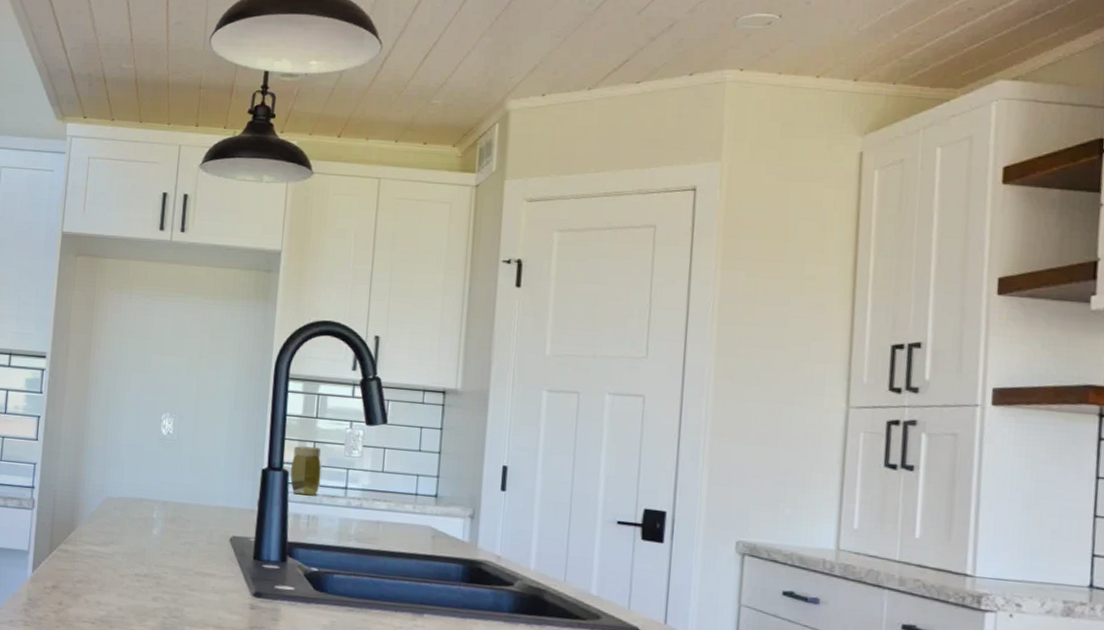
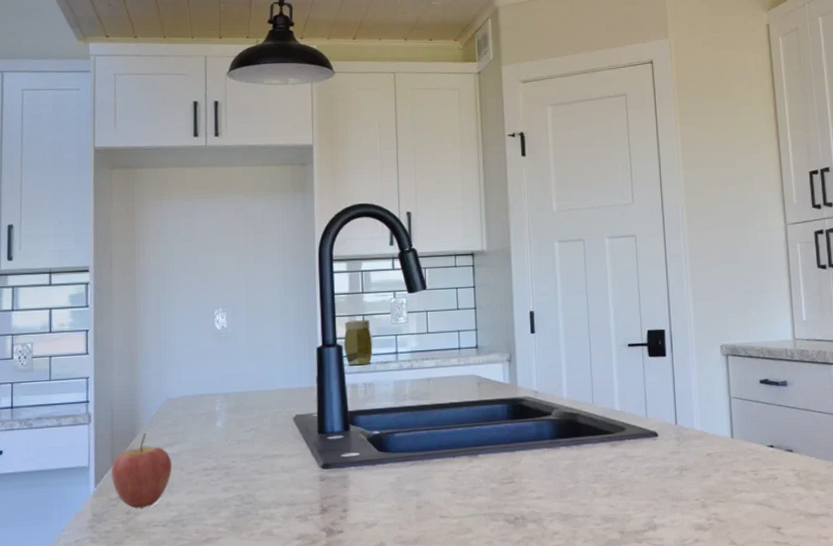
fruit: none [48,527,106,602] -> present [111,433,172,509]

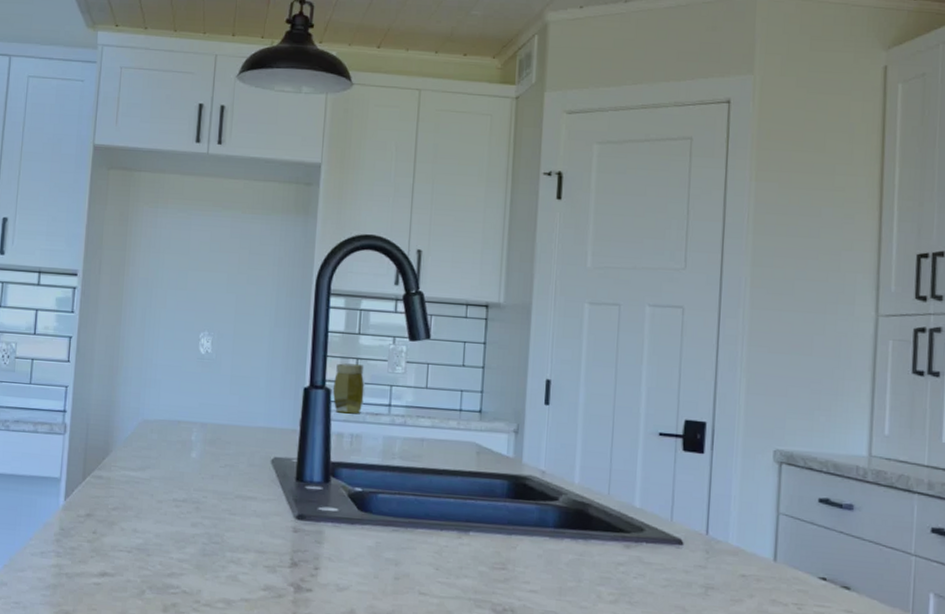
fruit: present [111,433,172,509] -> none [81,452,143,530]

